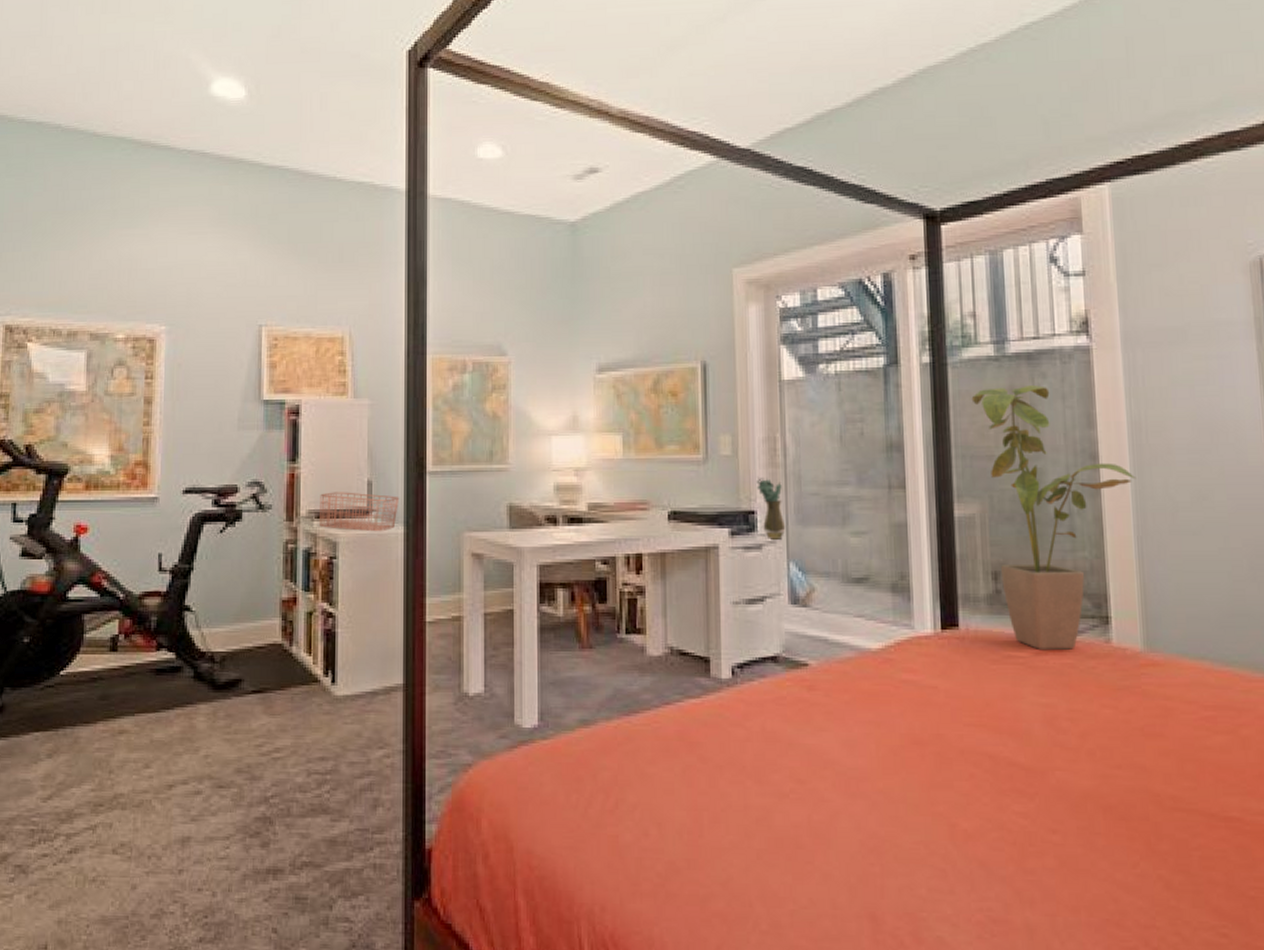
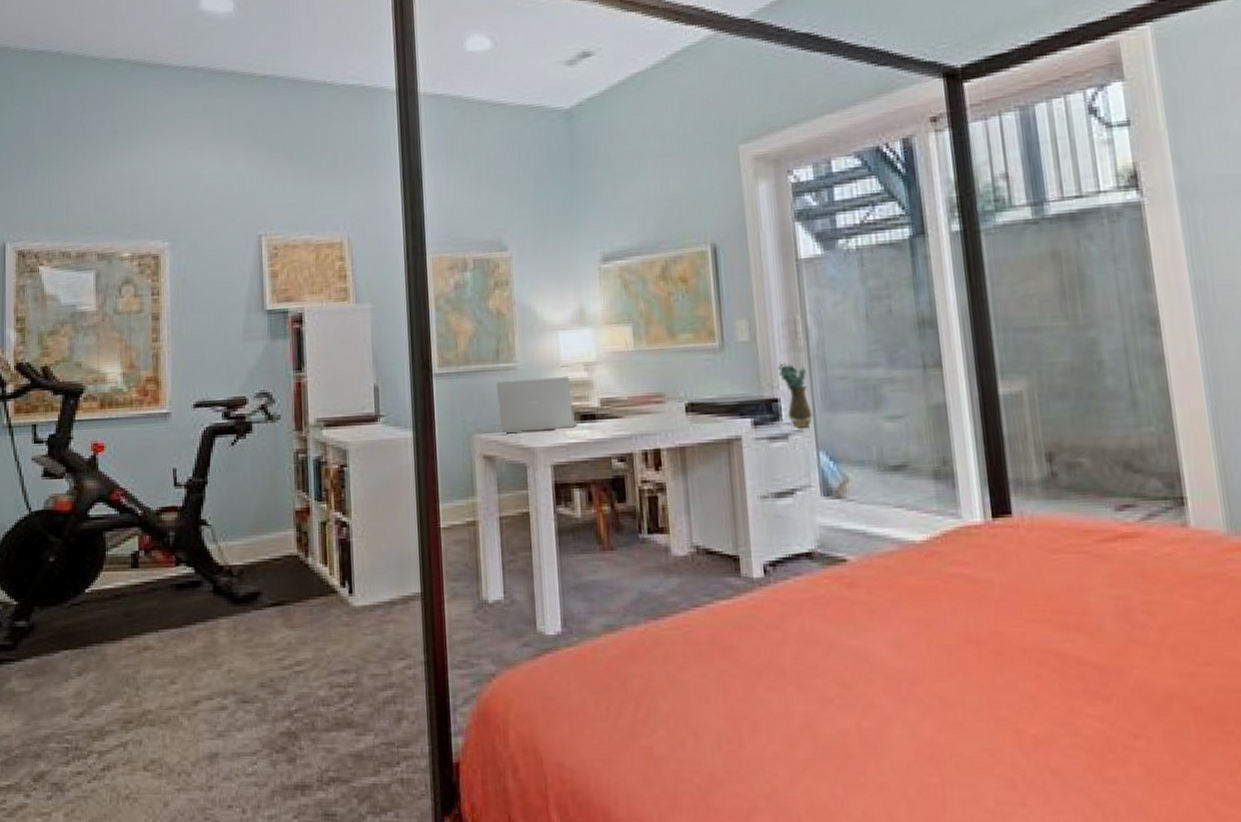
basket: present [320,492,400,532] -> none [327,398,407,438]
laptop: none [489,481,564,533] -> present [497,377,576,434]
house plant: present [971,384,1136,651] -> none [1009,247,1205,537]

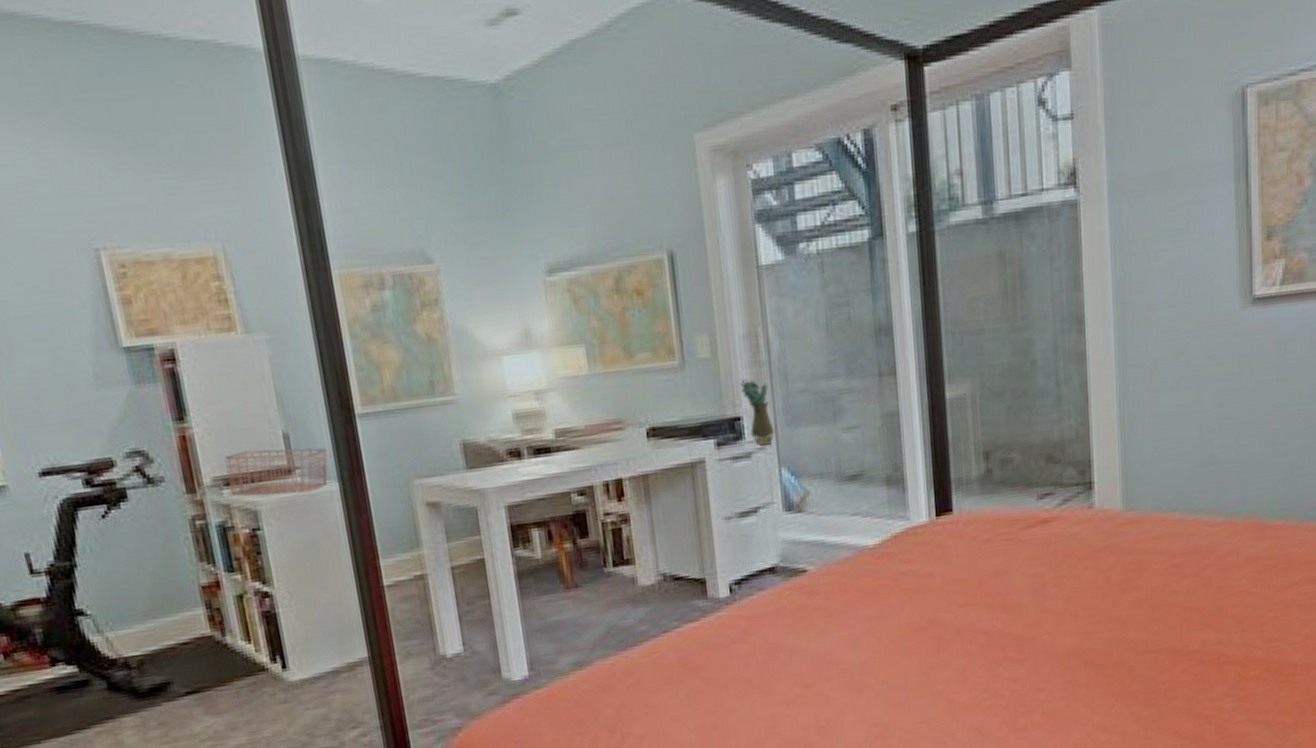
basket: none [327,398,407,438] -> present [224,448,328,496]
laptop: present [497,377,576,434] -> none [434,408,530,477]

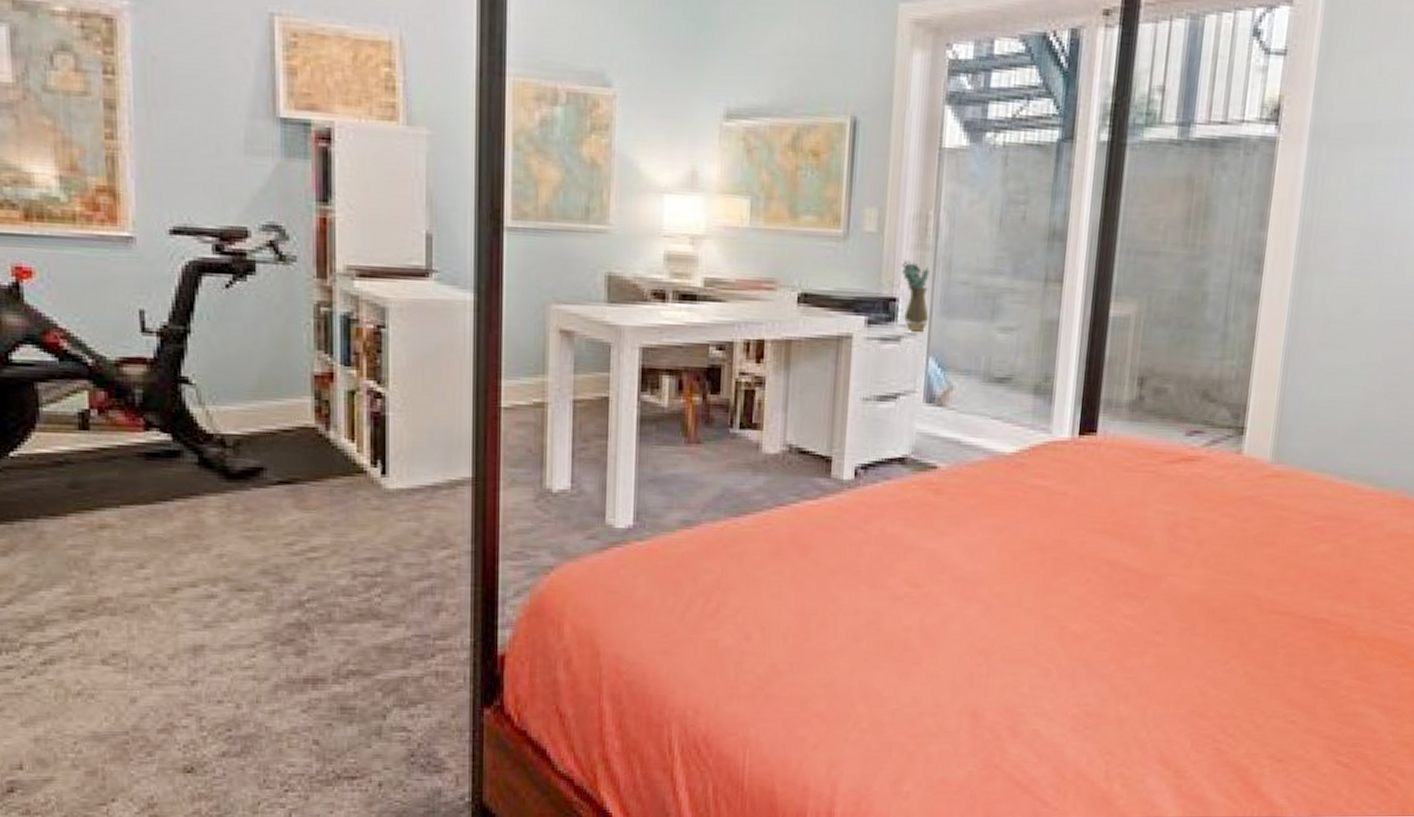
basket: present [224,448,328,496] -> none [362,244,469,299]

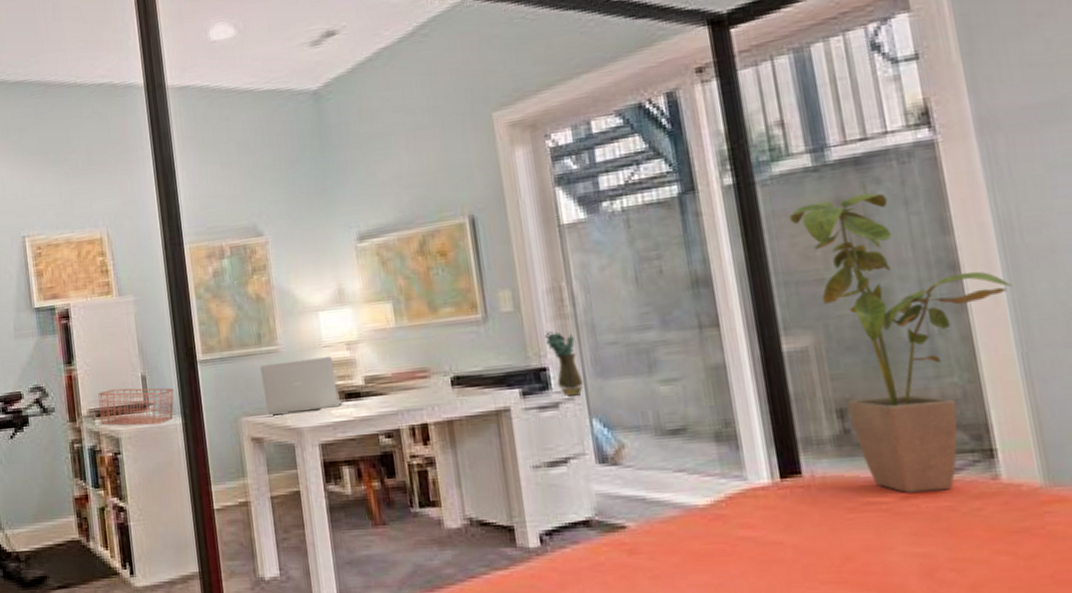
basket: none [362,244,469,299] -> present [98,388,174,426]
laptop: none [583,245,674,309] -> present [260,357,342,416]
house plant: none [1146,175,1297,460] -> present [789,192,1013,494]

